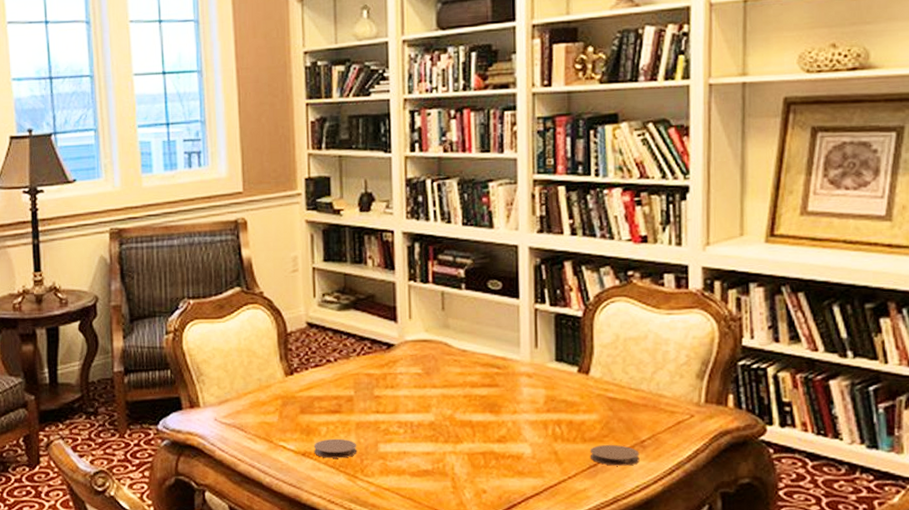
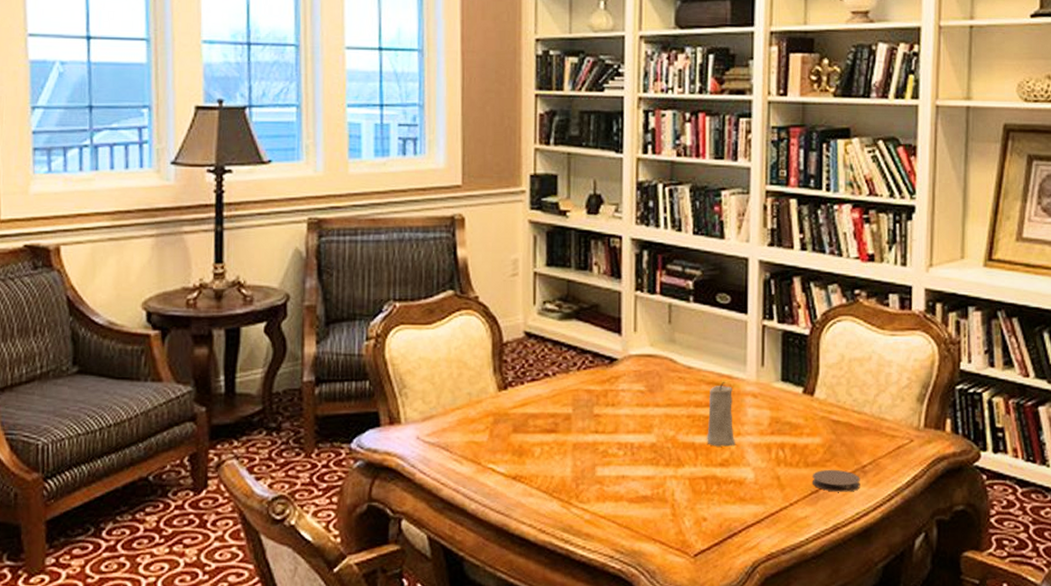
coaster: present [313,438,356,458] -> none [525,461,572,483]
candle: none [483,364,512,424] -> present [707,382,736,447]

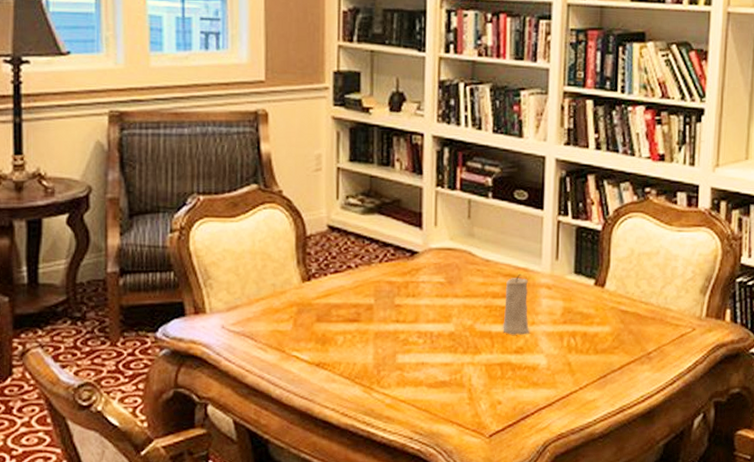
coaster: present [812,469,860,492] -> none [600,356,646,377]

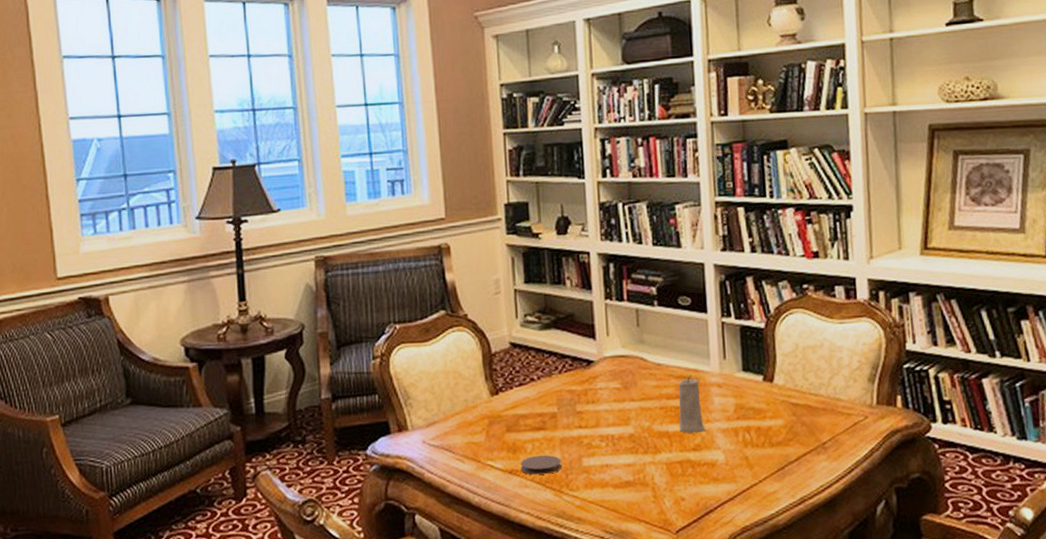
coaster: none [328,348,374,369] -> present [520,455,561,475]

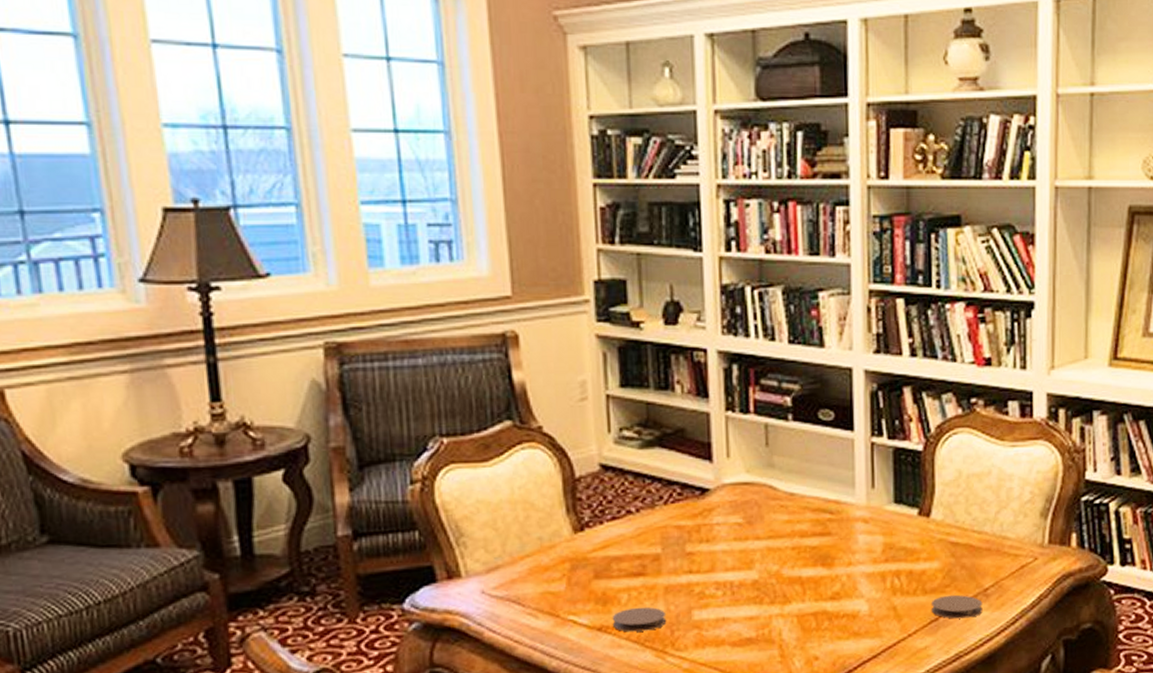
candle: present [678,375,706,434] -> none [814,508,847,579]
coaster: none [777,447,822,468] -> present [931,595,983,619]

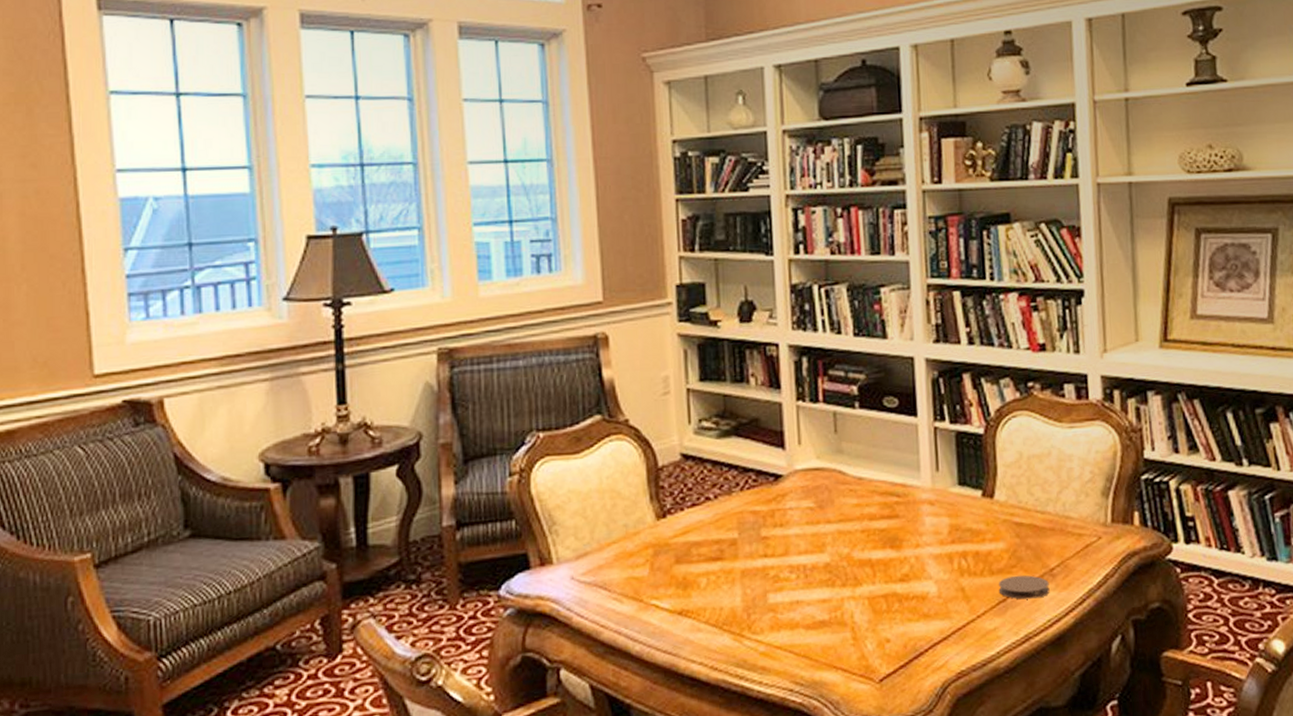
coaster: present [612,607,666,632] -> none [692,591,742,616]

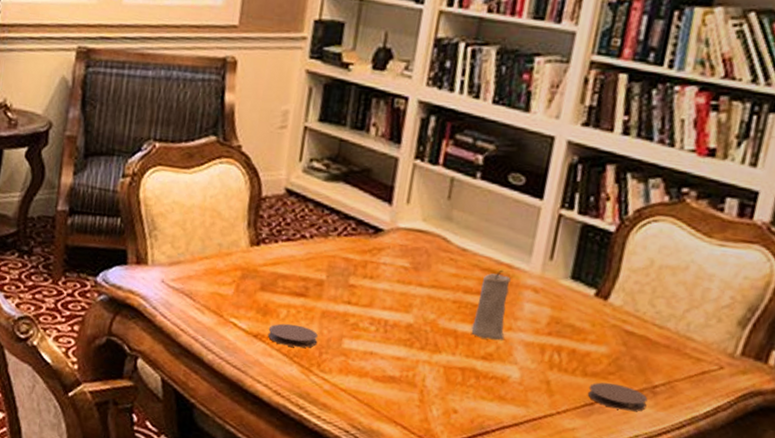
coaster: none [692,591,742,616] -> present [267,323,318,348]
candle: none [883,491,915,561] -> present [471,270,511,341]

